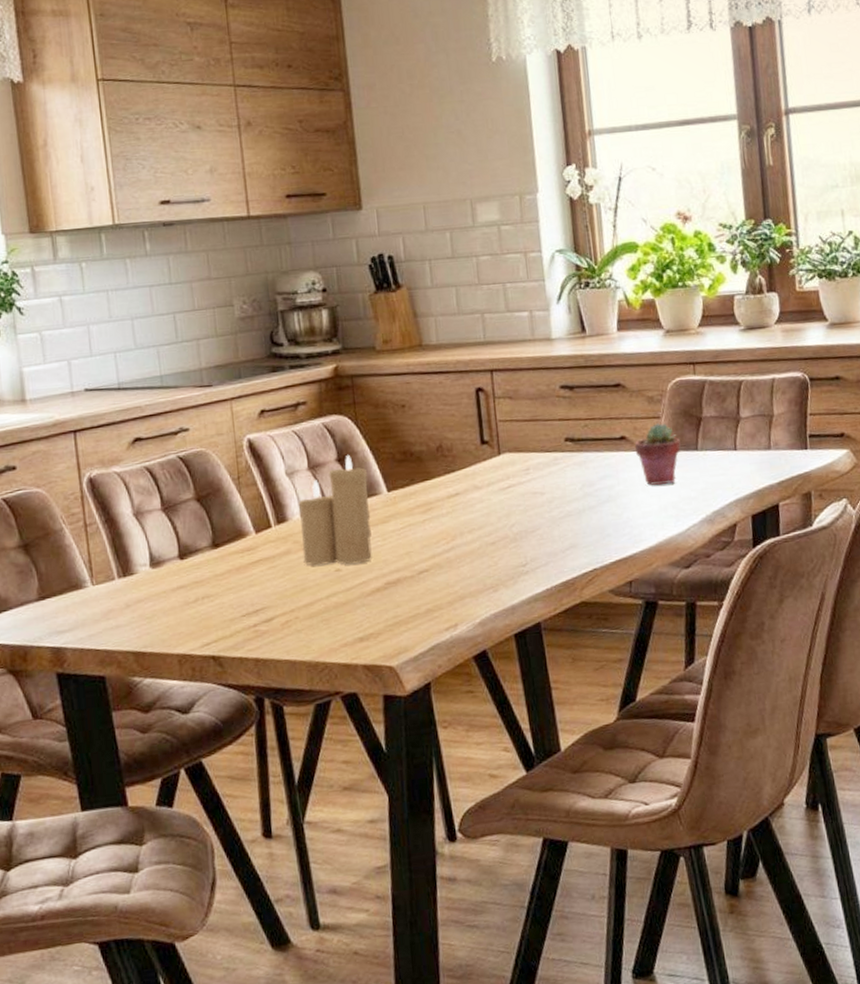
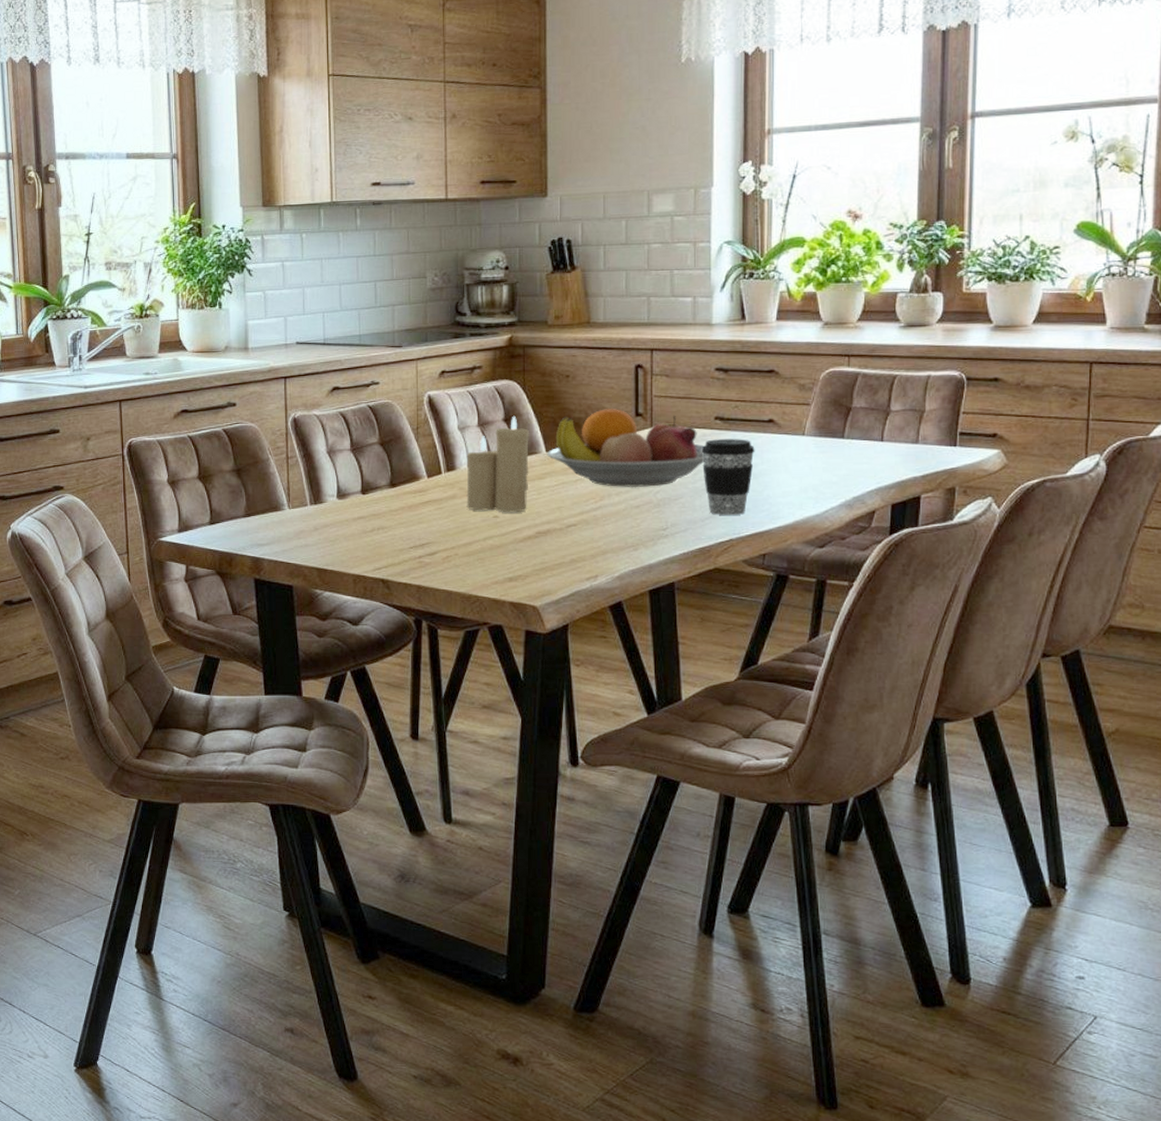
fruit bowl: none [388,437,559,524] -> present [547,408,705,488]
coffee cup: none [554,459,610,544] -> present [701,439,755,515]
potted succulent: present [634,423,681,486] -> none [781,410,827,468]

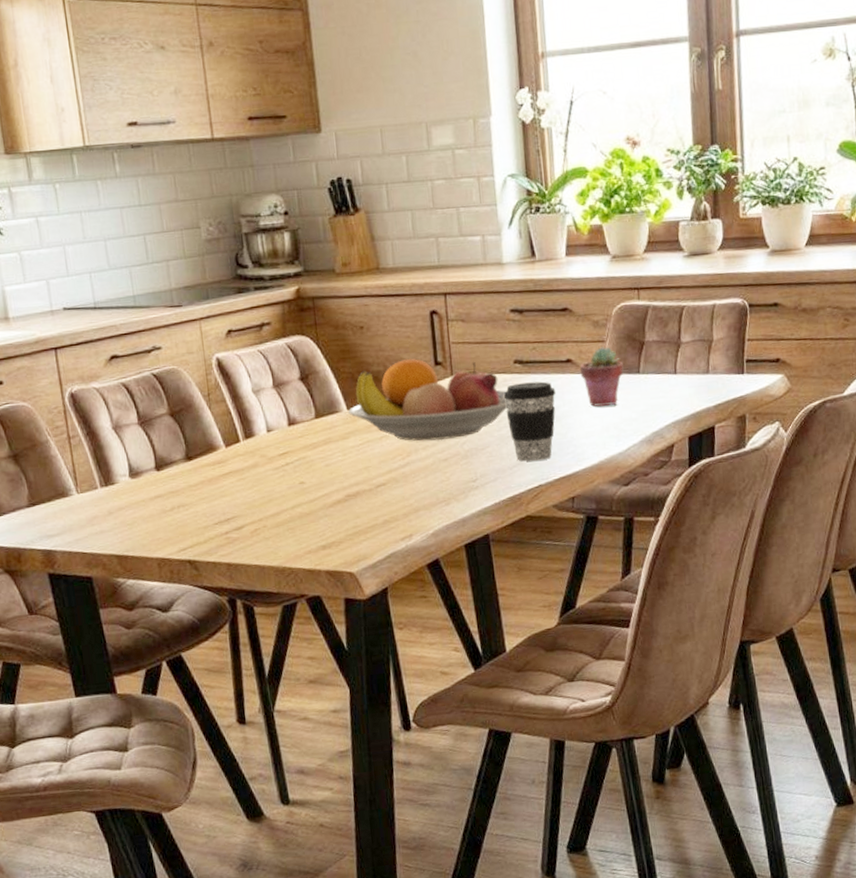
candle: present [466,415,530,513] -> none [264,373,334,478]
potted succulent: none [781,410,827,468] -> present [579,347,624,407]

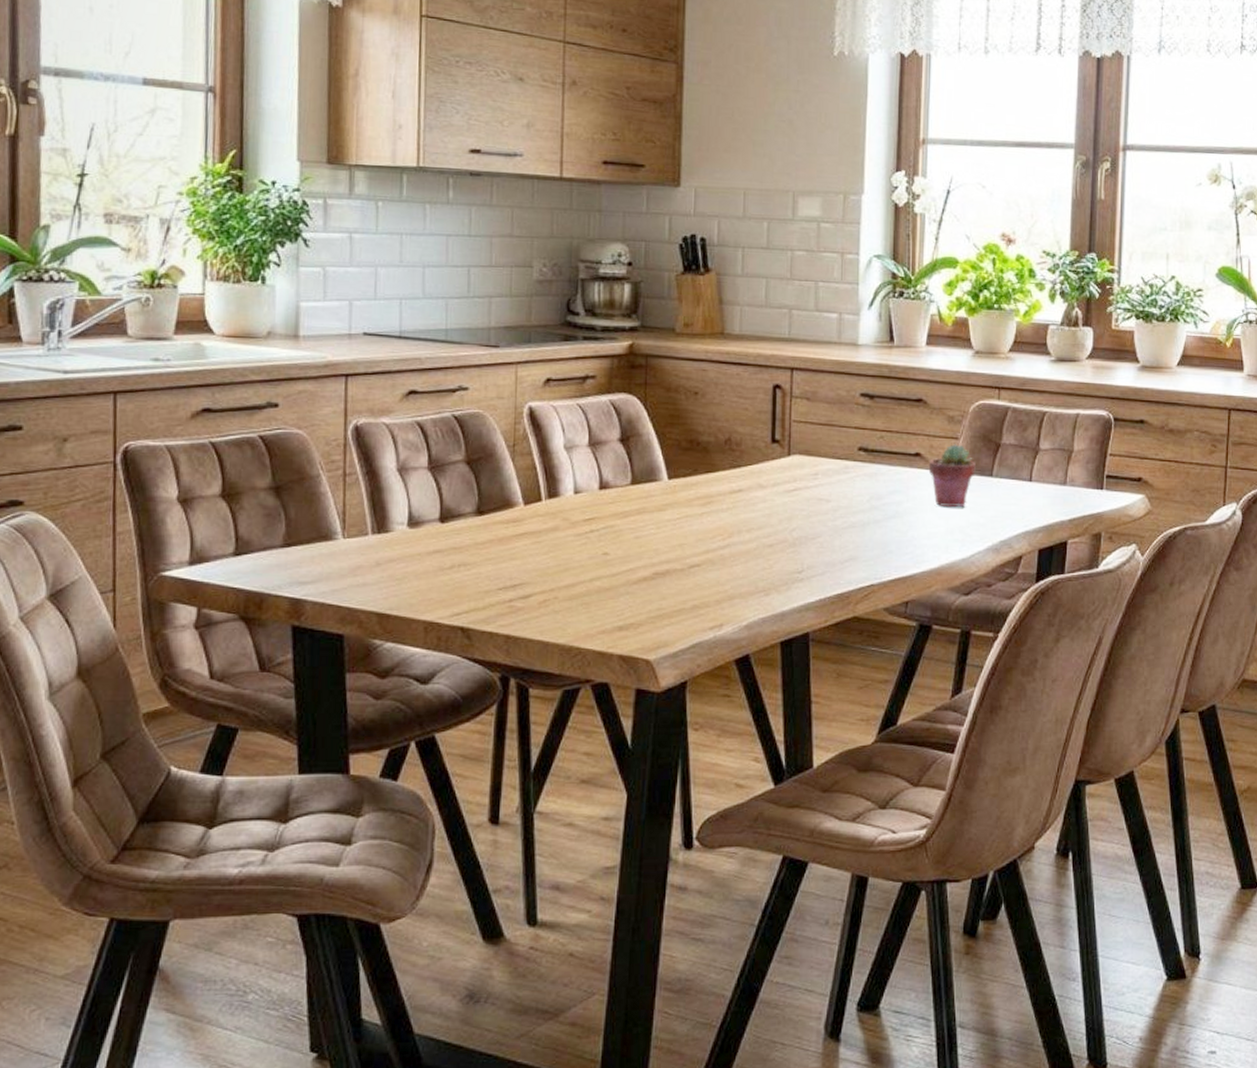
fruit bowl: present [348,358,508,441] -> none [669,431,847,524]
coffee cup: present [503,381,556,462] -> none [842,472,900,557]

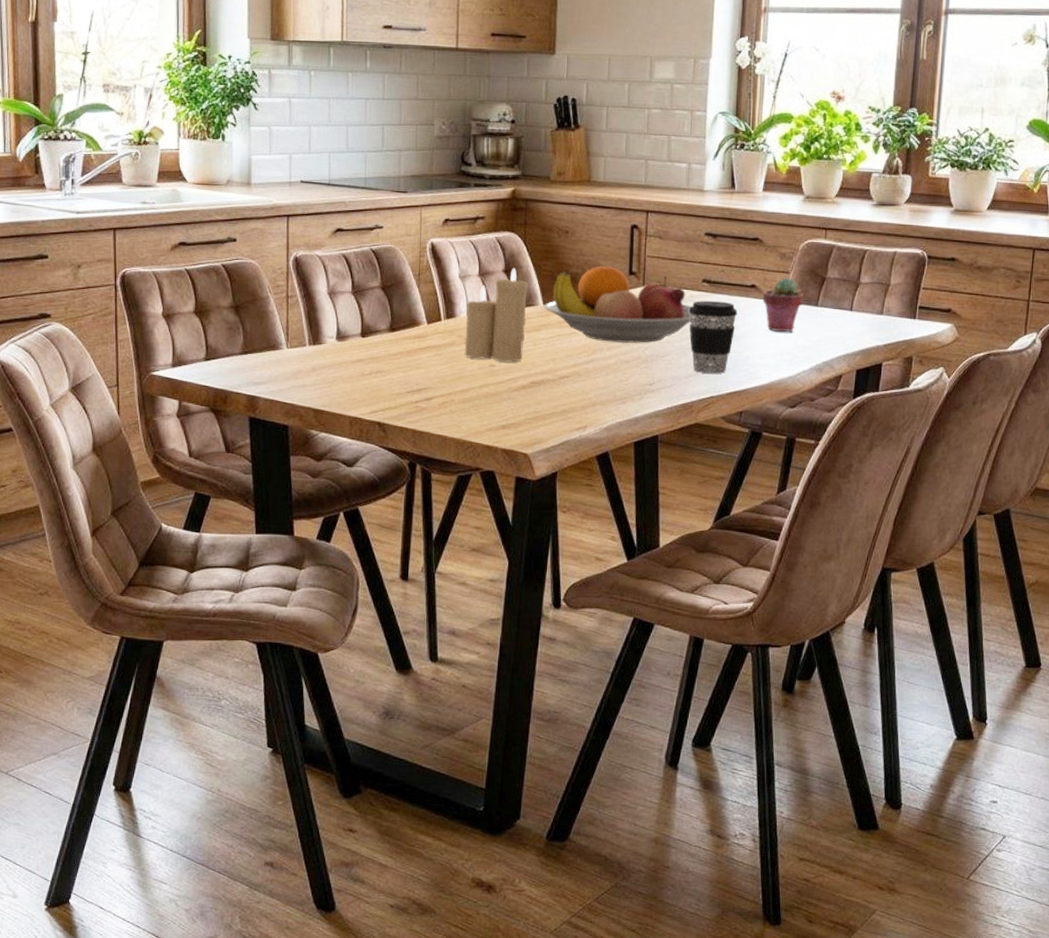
candle: none [570,435,650,550] -> present [464,267,529,363]
fruit bowl: none [669,431,847,524] -> present [544,265,692,344]
coffee cup: none [842,472,900,557] -> present [688,301,738,374]

